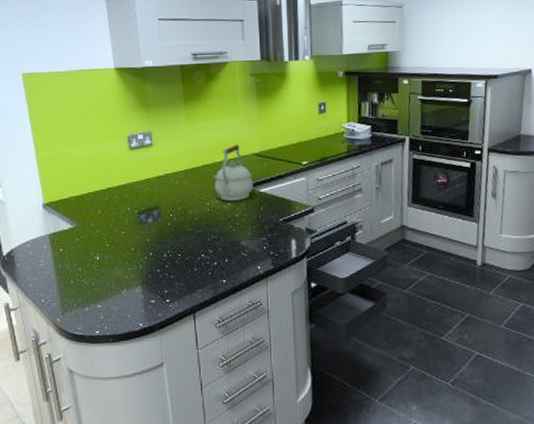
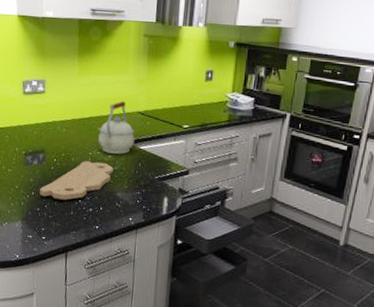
cutting board: none [158,211,235,257] -> present [39,161,114,200]

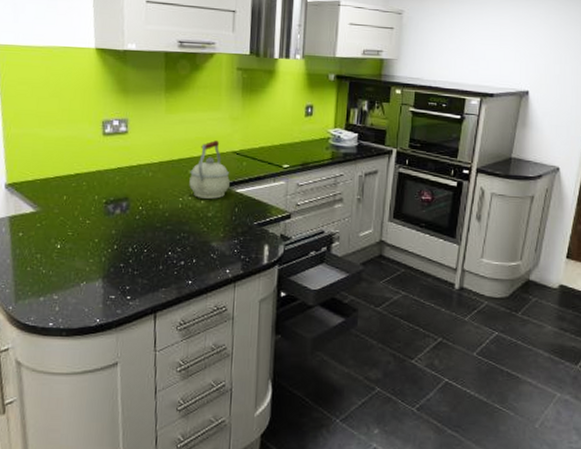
cutting board: present [39,161,114,200] -> none [123,208,207,253]

